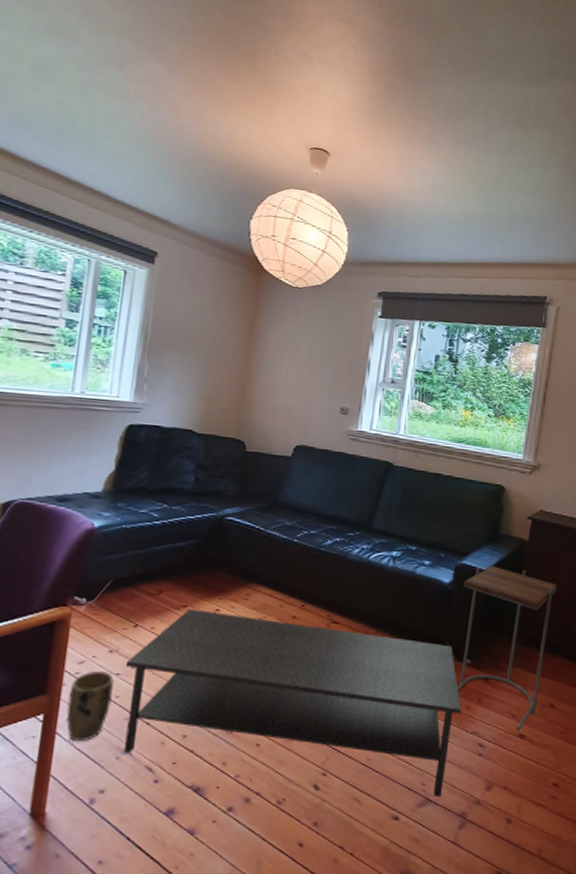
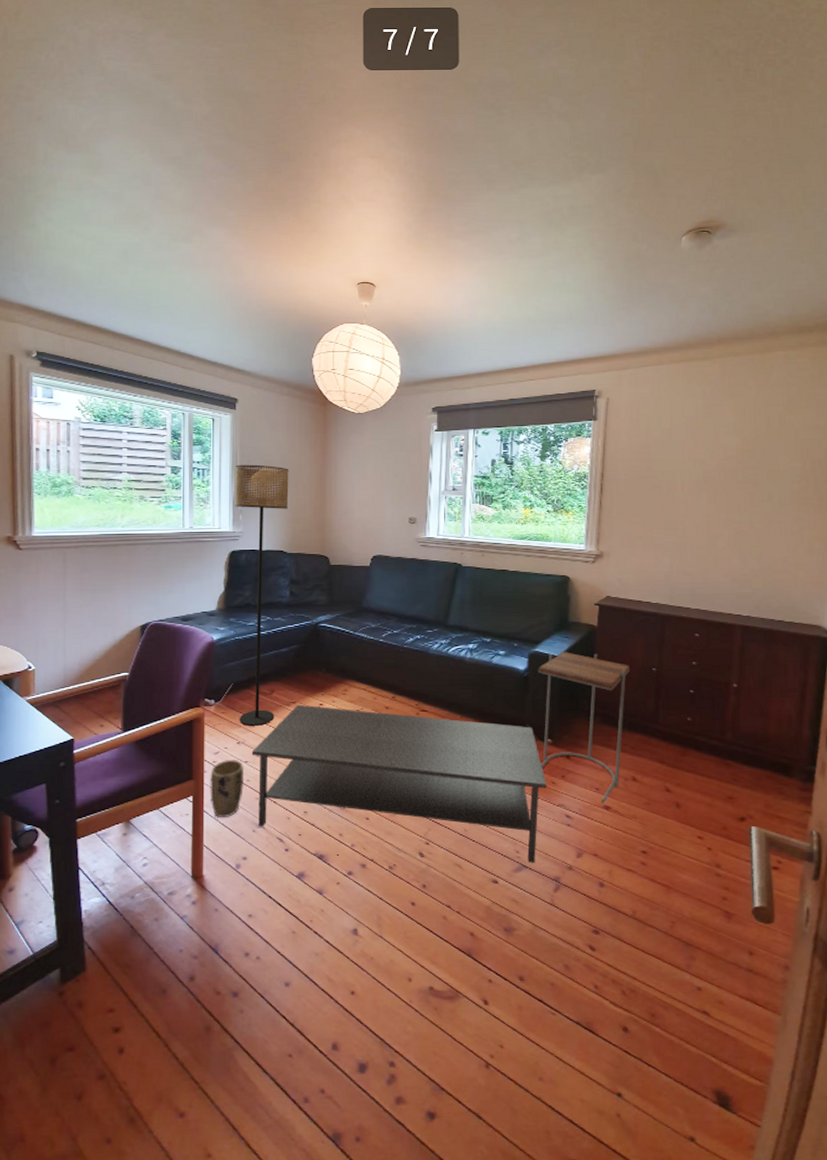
floor lamp: none [114,326,210,632] -> present [234,464,289,726]

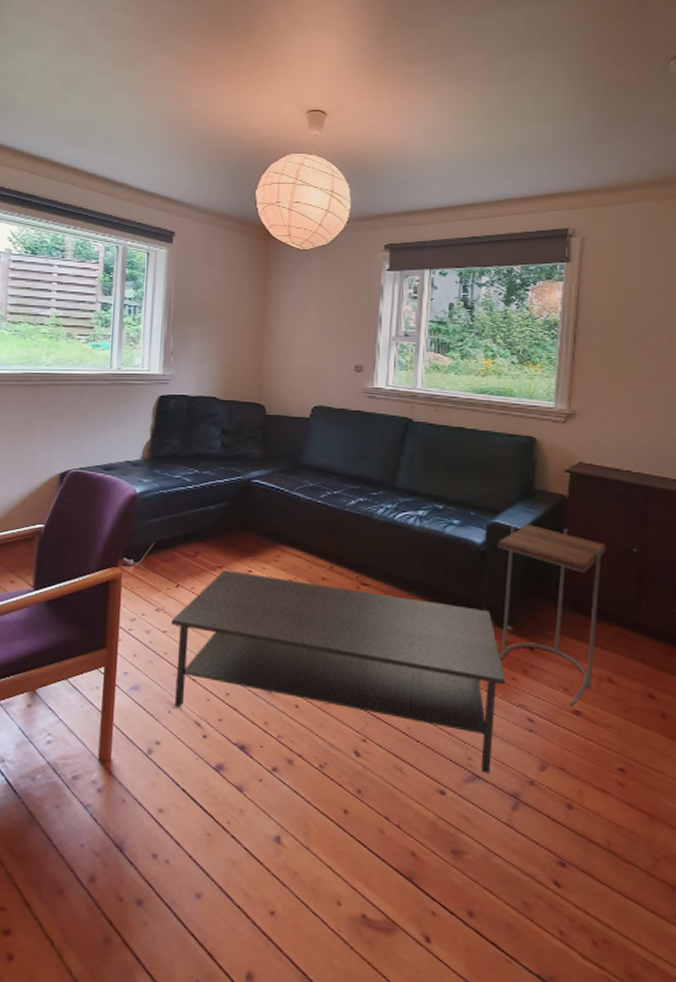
plant pot: present [210,759,245,817] -> none [123,627,162,694]
floor lamp: present [234,464,289,726] -> none [159,302,226,592]

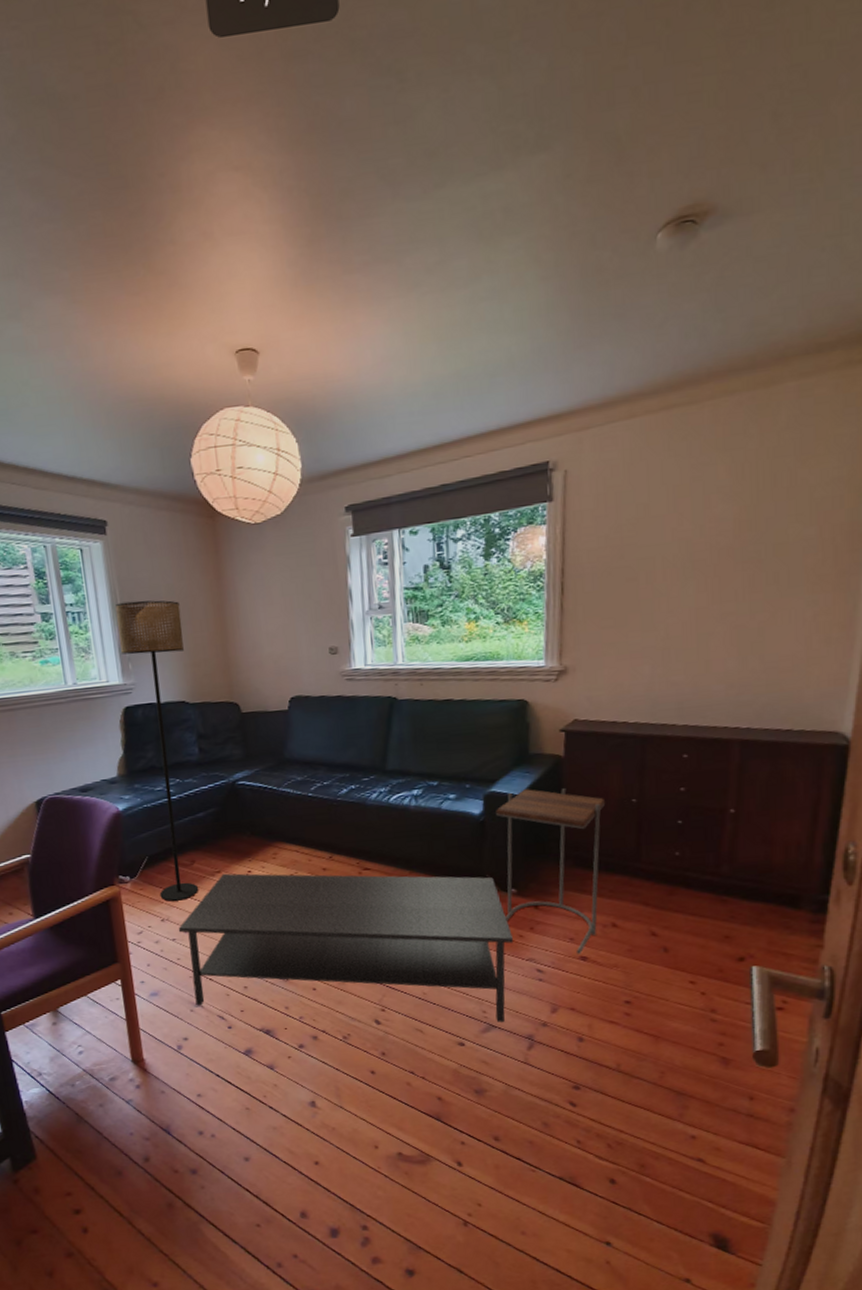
floor lamp: none [159,302,226,592] -> present [115,600,199,901]

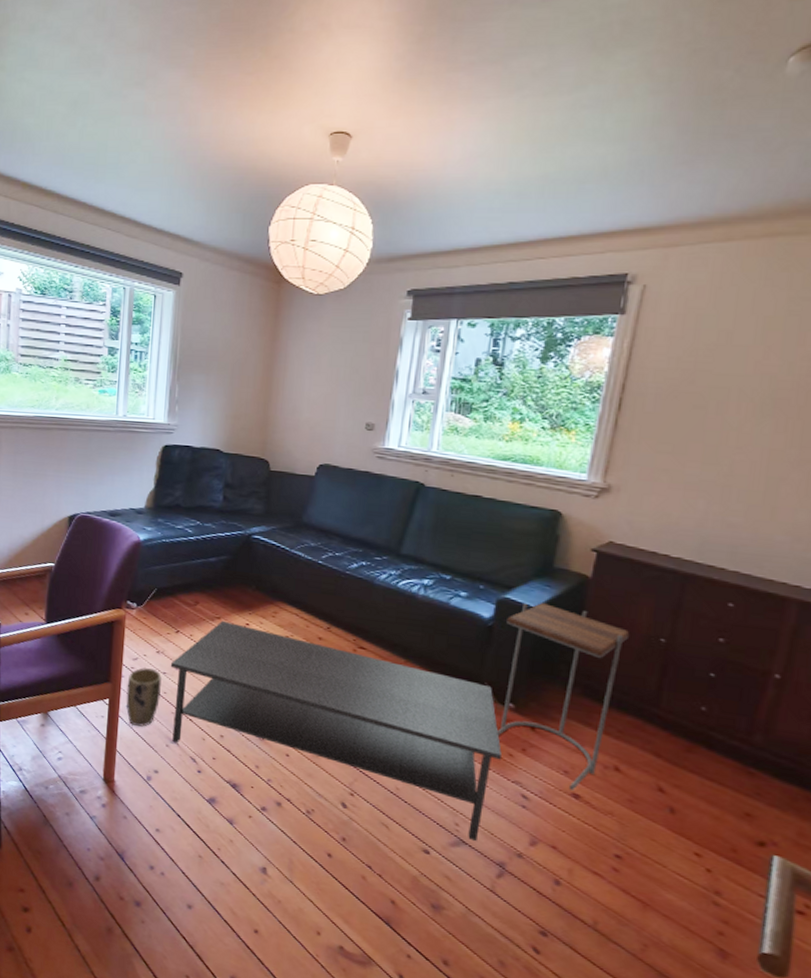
floor lamp: present [115,600,199,901] -> none [160,348,233,638]
plant pot: none [136,938,176,999] -> present [126,667,162,727]

